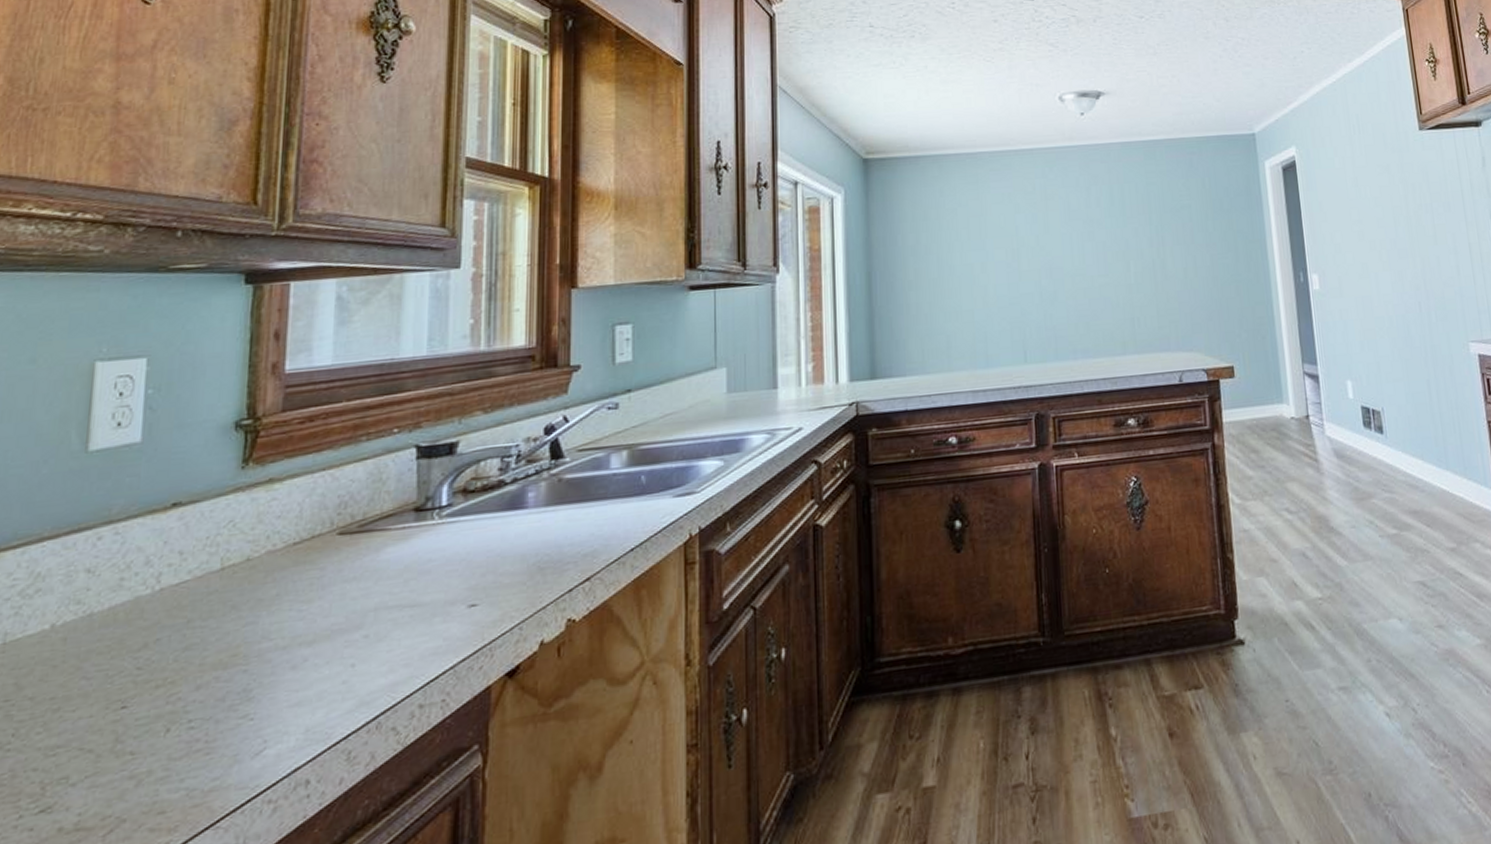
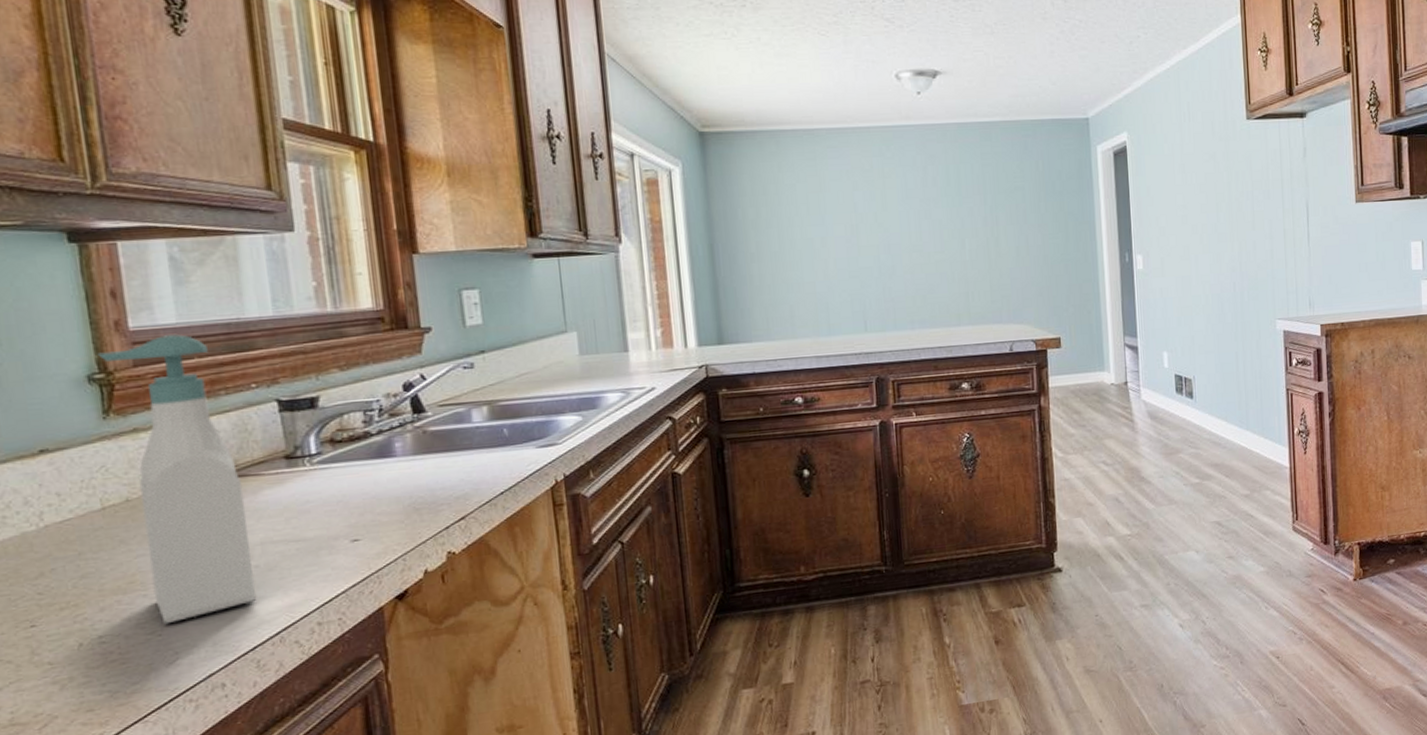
soap bottle: none [250,377,367,706] -> present [97,334,257,625]

